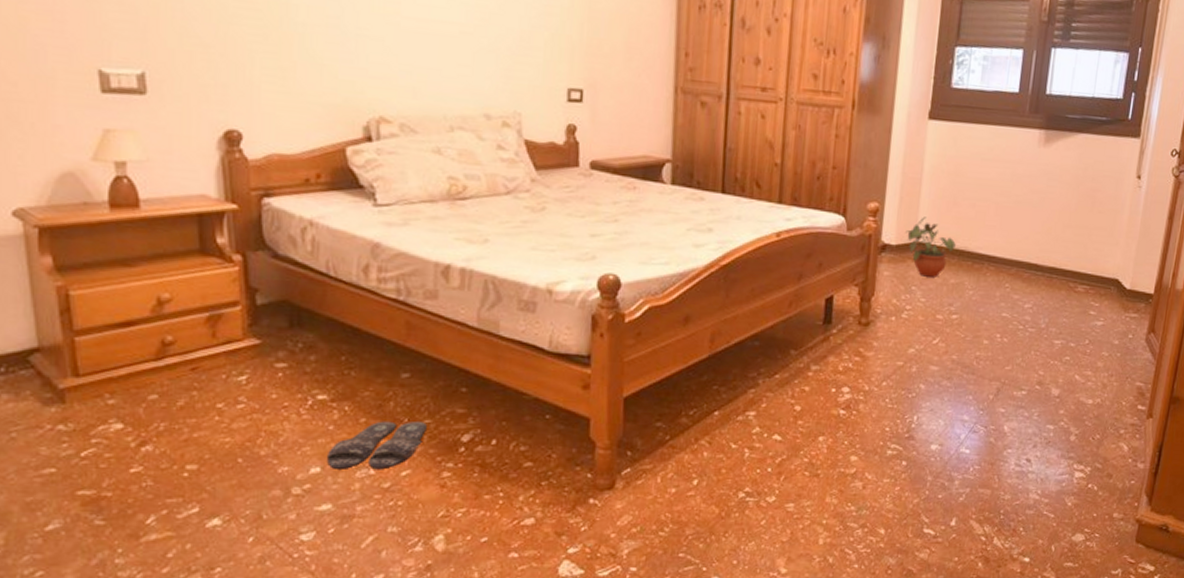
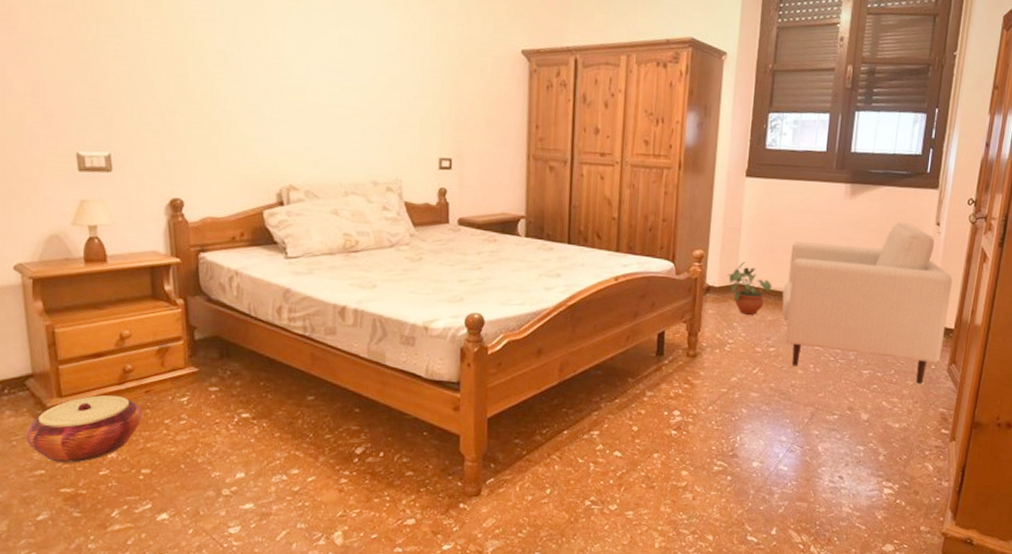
woven basket: none [29,374,188,459] -> present [25,395,143,463]
slippers: present [327,421,427,470] -> none [250,435,328,476]
chair: none [966,174,1153,355] -> present [782,222,953,384]

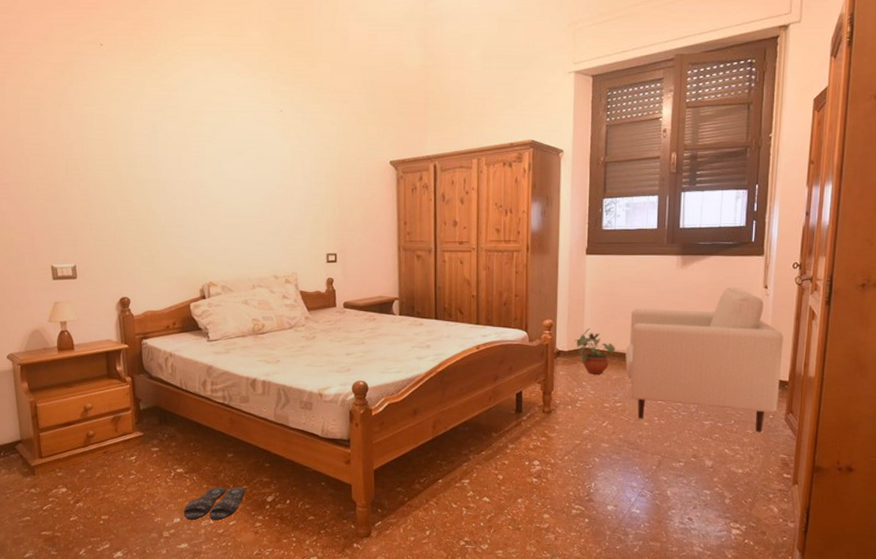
woven basket: present [25,395,143,463] -> none [16,456,102,511]
slippers: none [250,435,328,476] -> present [184,487,245,521]

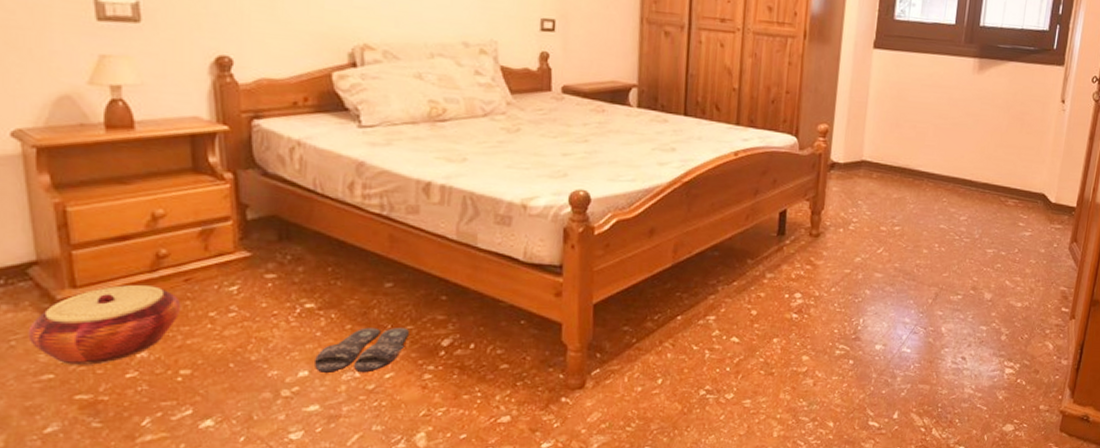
woven basket: none [16,456,102,511] -> present [28,285,181,365]
potted plant: present [575,328,615,374] -> none [853,137,898,193]
chair: present [625,286,783,432] -> none [908,98,1076,262]

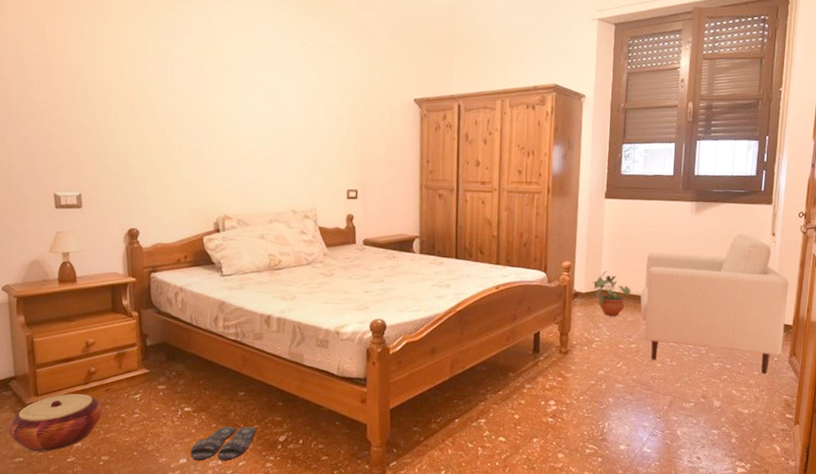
potted plant: none [853,137,898,193] -> present [592,271,631,316]
chair: none [908,98,1076,262] -> present [640,233,789,374]

